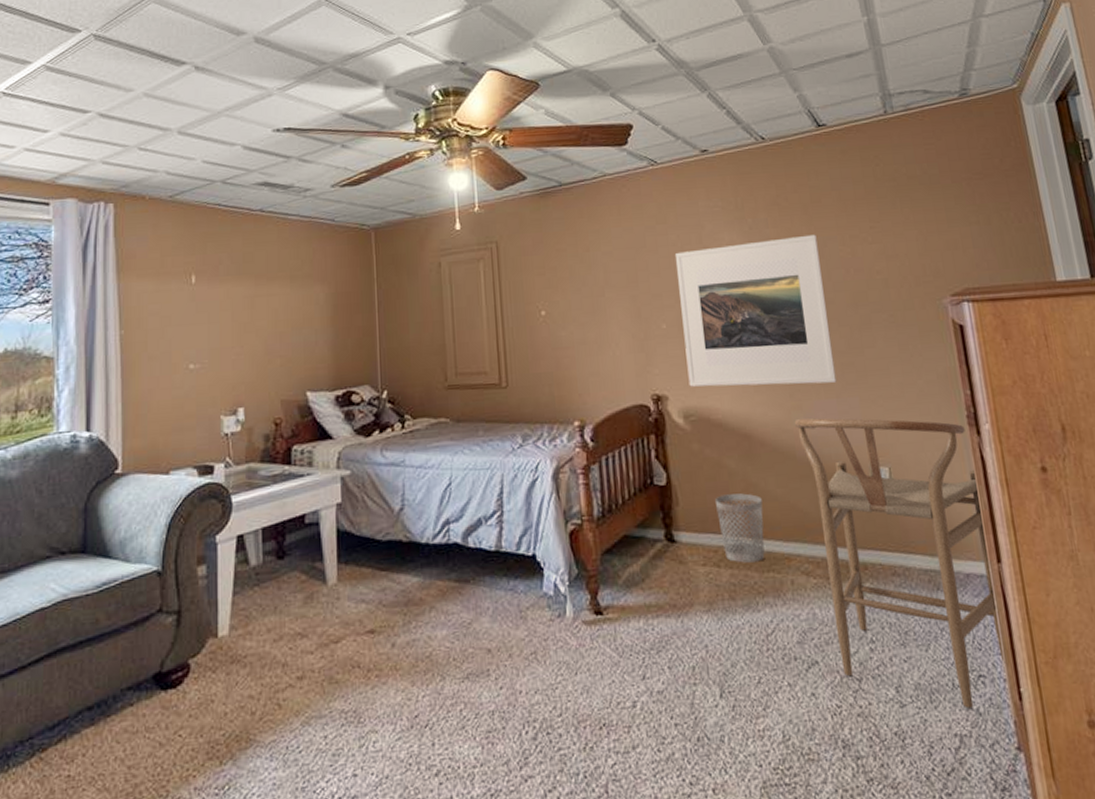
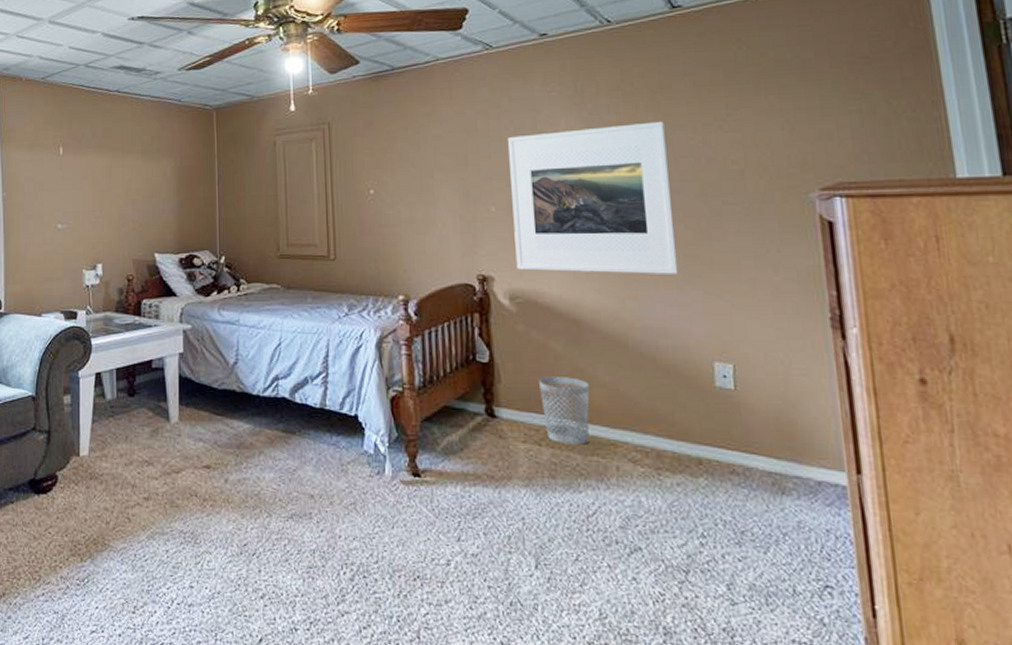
bar stool: present [794,417,1006,709] -> none [628,308,859,617]

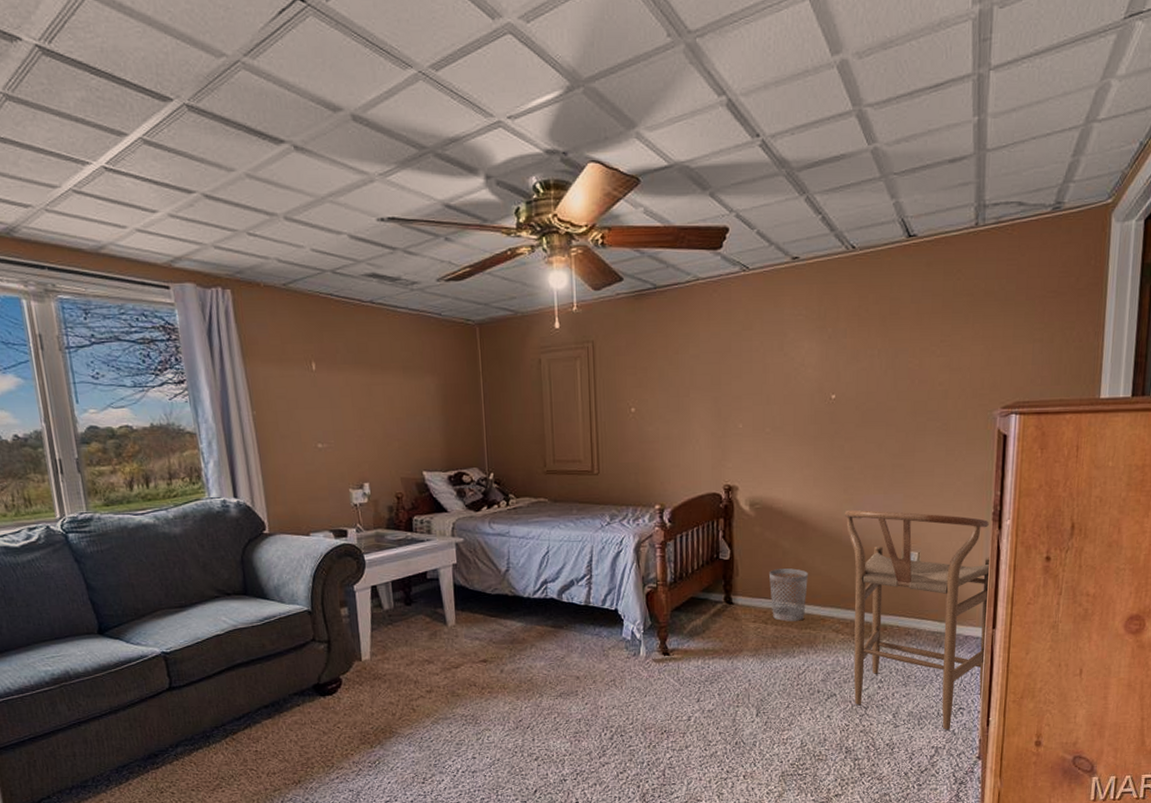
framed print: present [508,121,678,274] -> none [757,346,890,481]
bar stool: none [628,308,859,617] -> present [844,509,989,730]

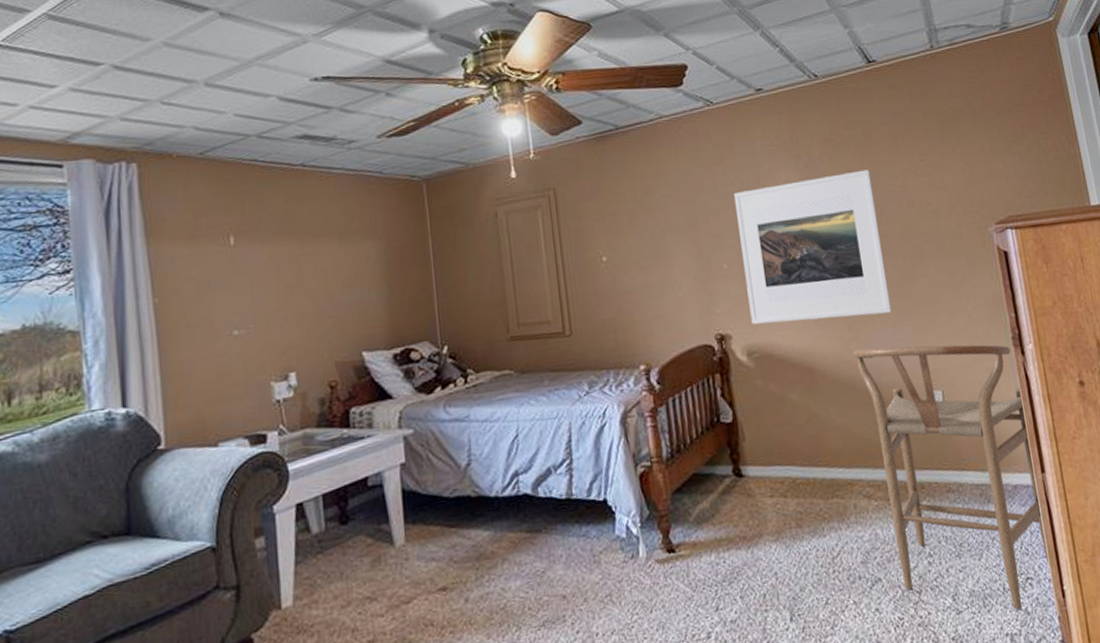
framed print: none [757,346,890,481] -> present [734,169,892,325]
wastebasket: present [769,568,808,622] -> none [780,424,829,492]

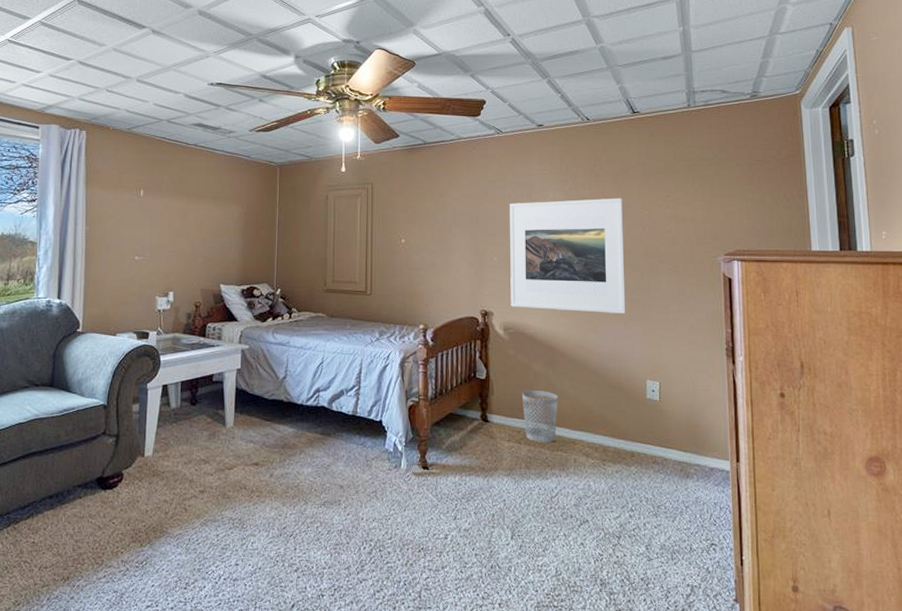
wastebasket: none [780,424,829,492] -> present [522,390,558,443]
bar stool: present [853,344,1050,610] -> none [589,338,733,567]

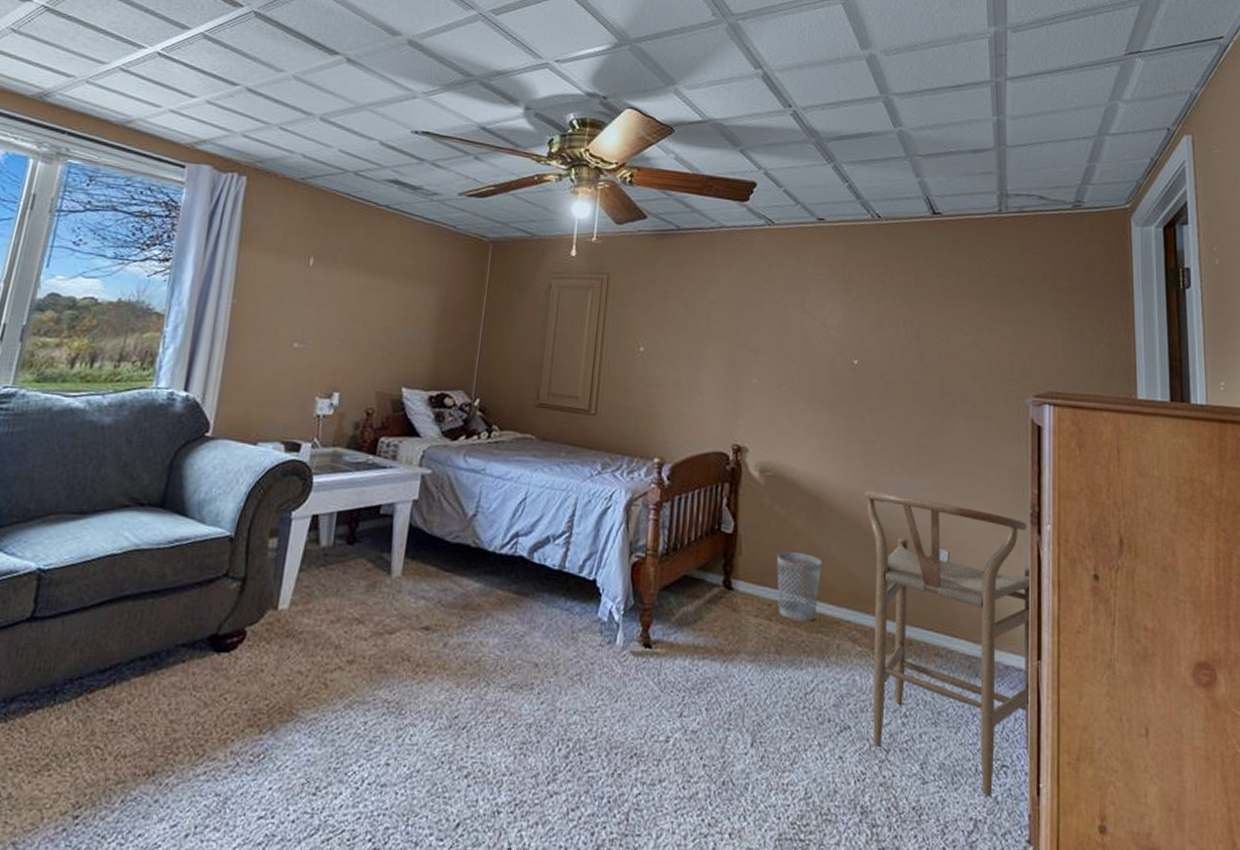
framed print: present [510,198,626,314] -> none [770,312,915,461]
bar stool: none [589,338,733,567] -> present [864,490,1030,796]

